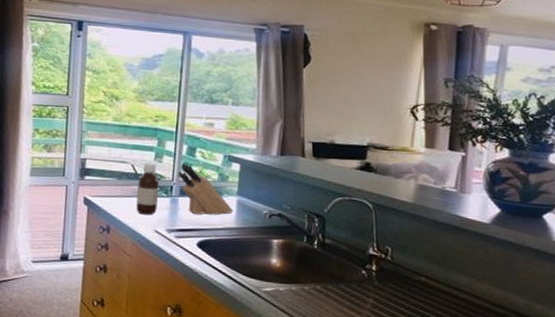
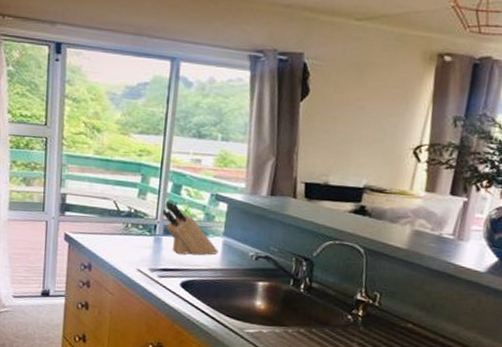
bottle: present [136,162,159,215] -> none [118,199,142,254]

